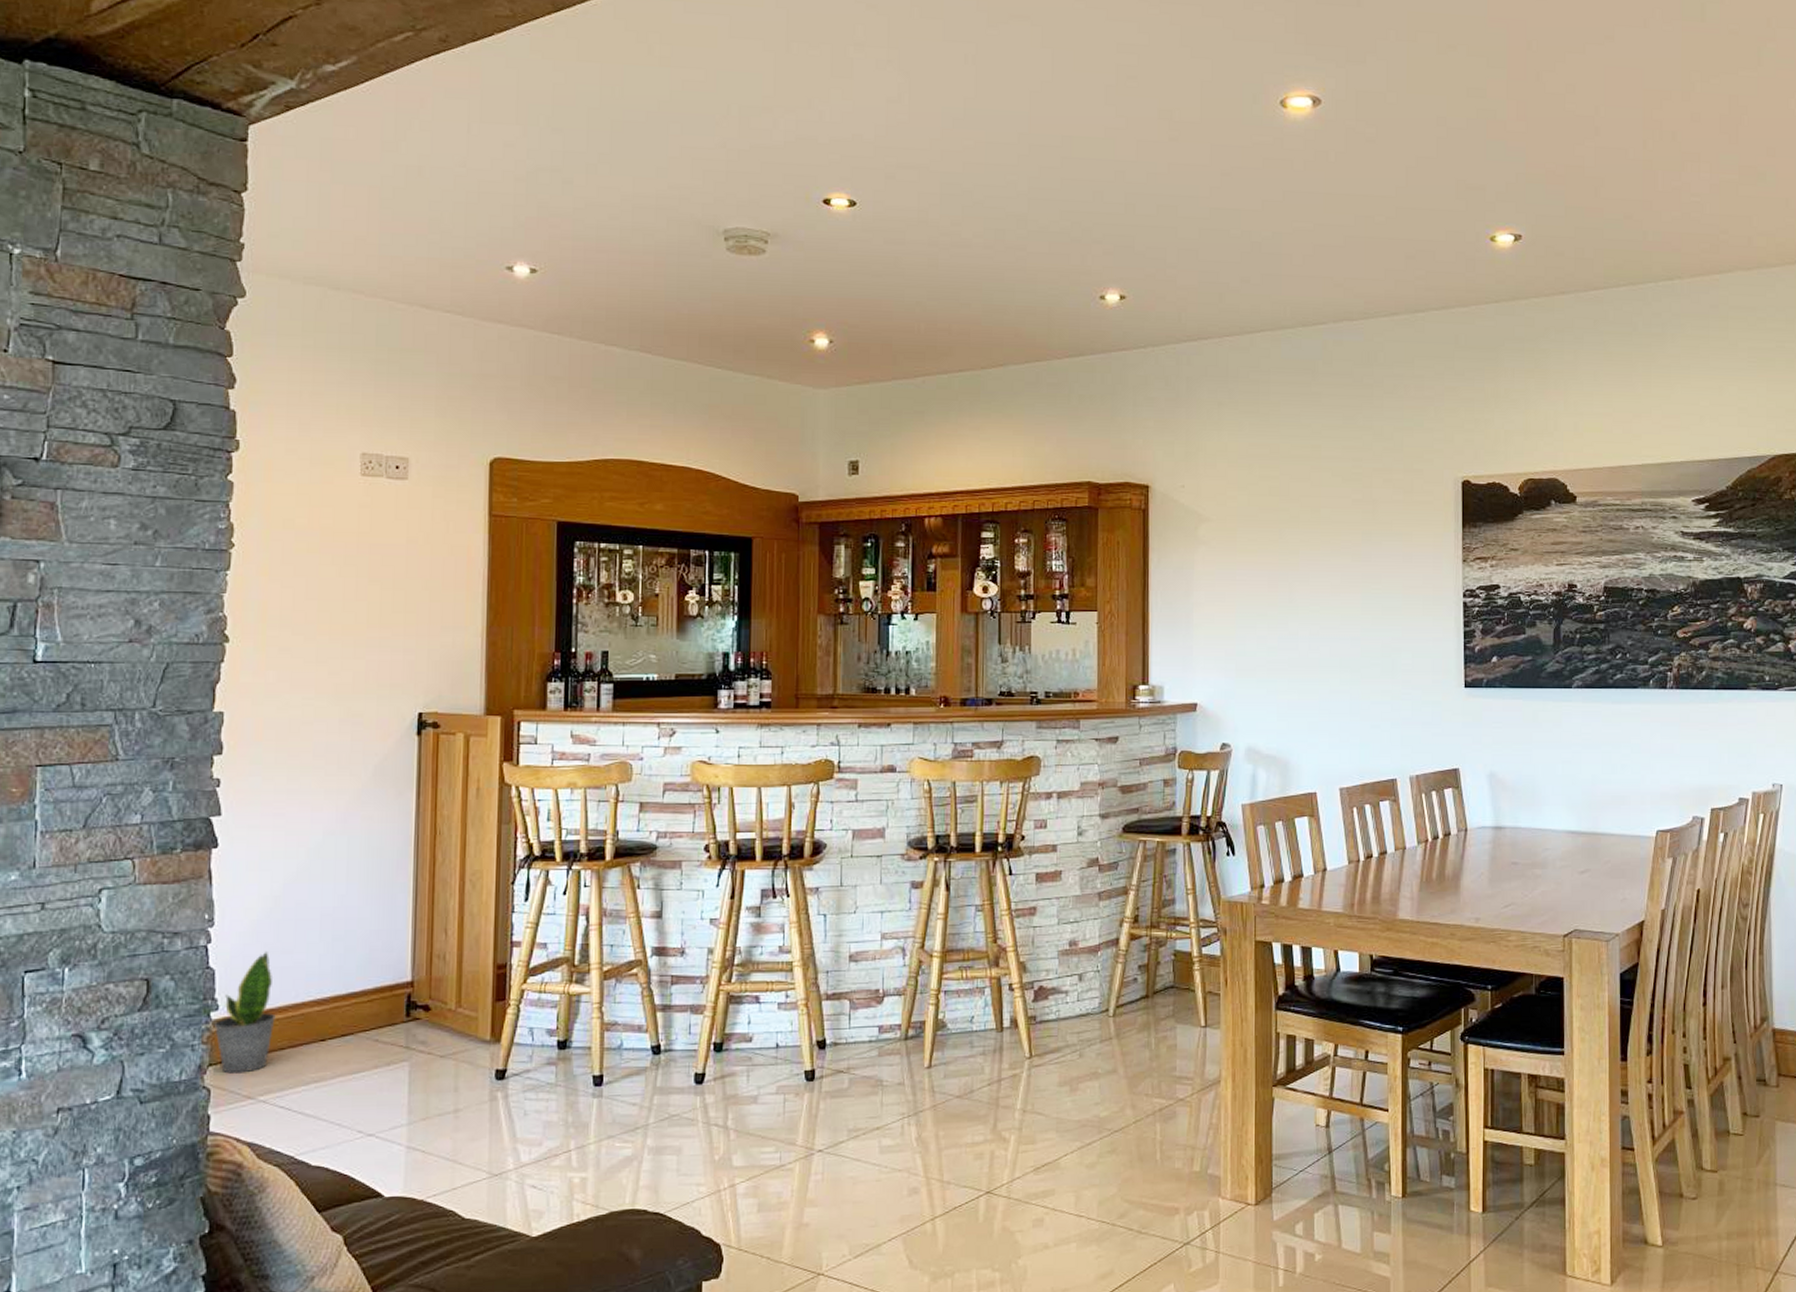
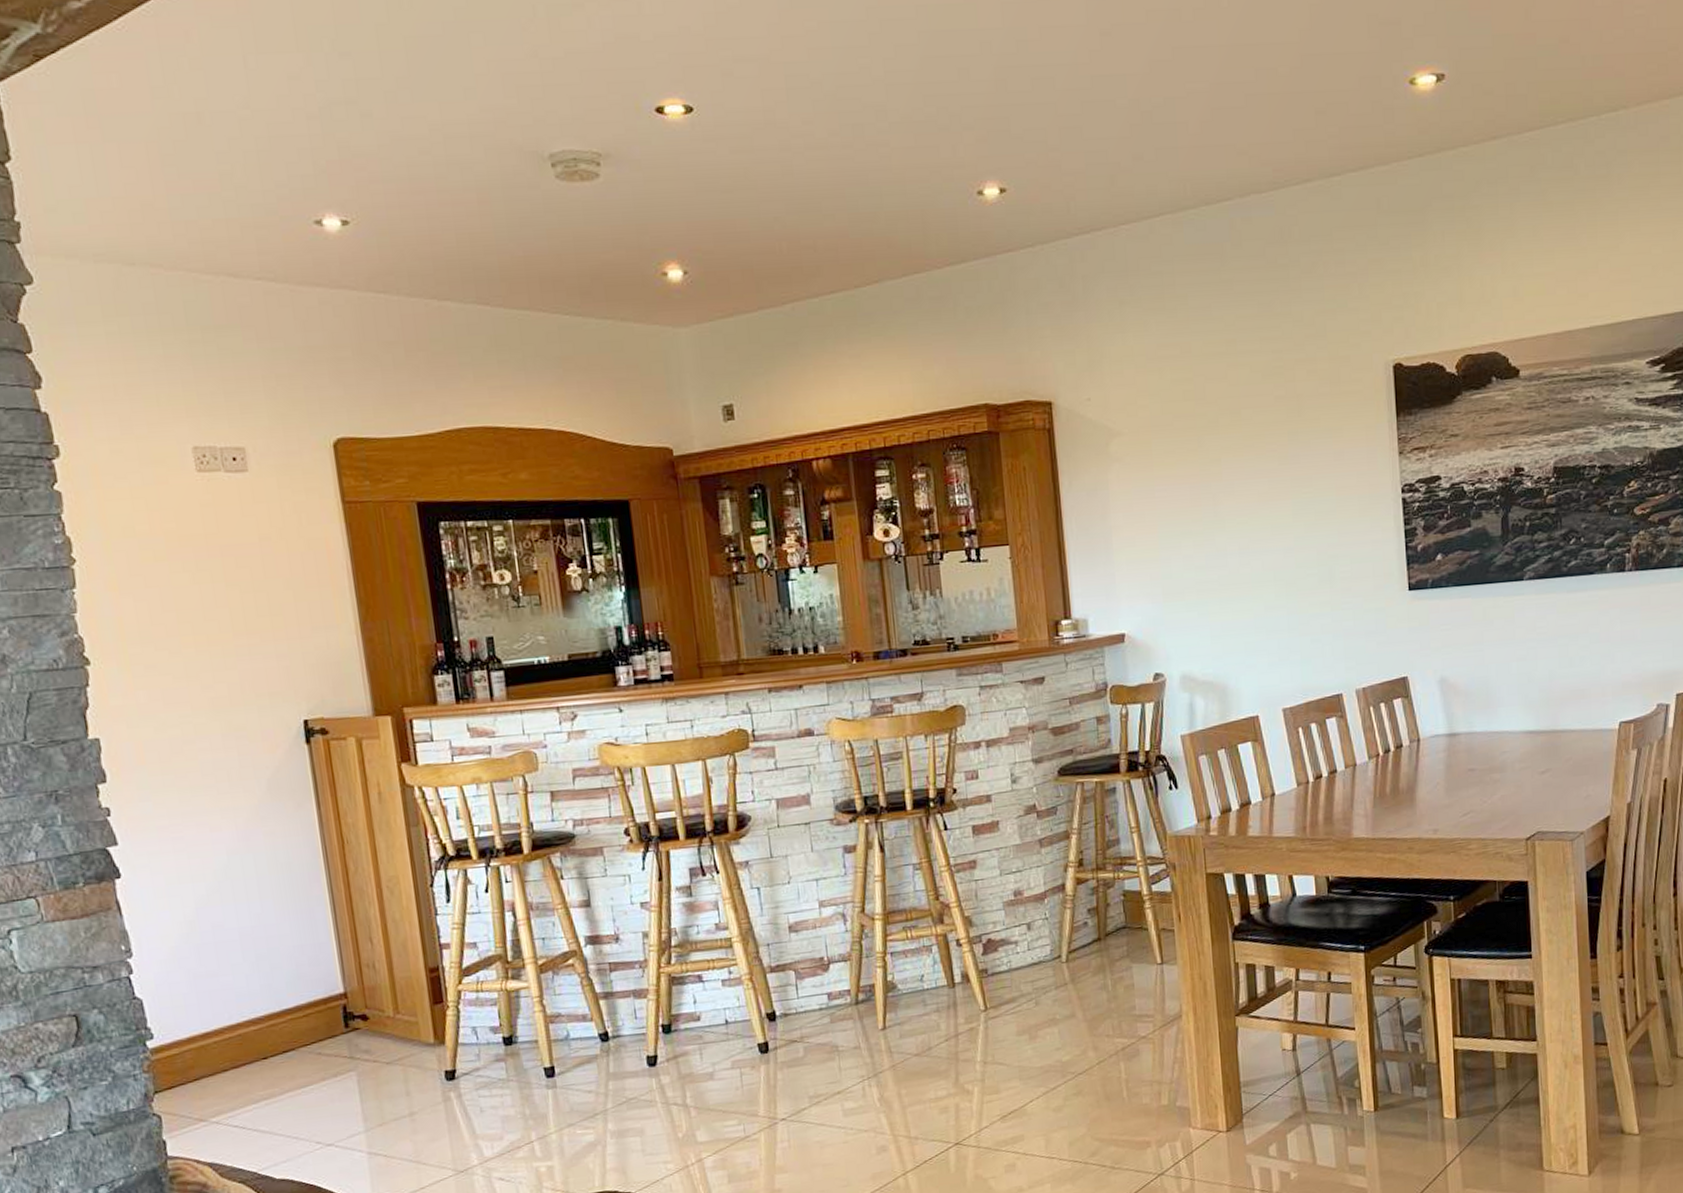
potted plant: present [213,950,276,1074] -> none [151,976,213,1099]

